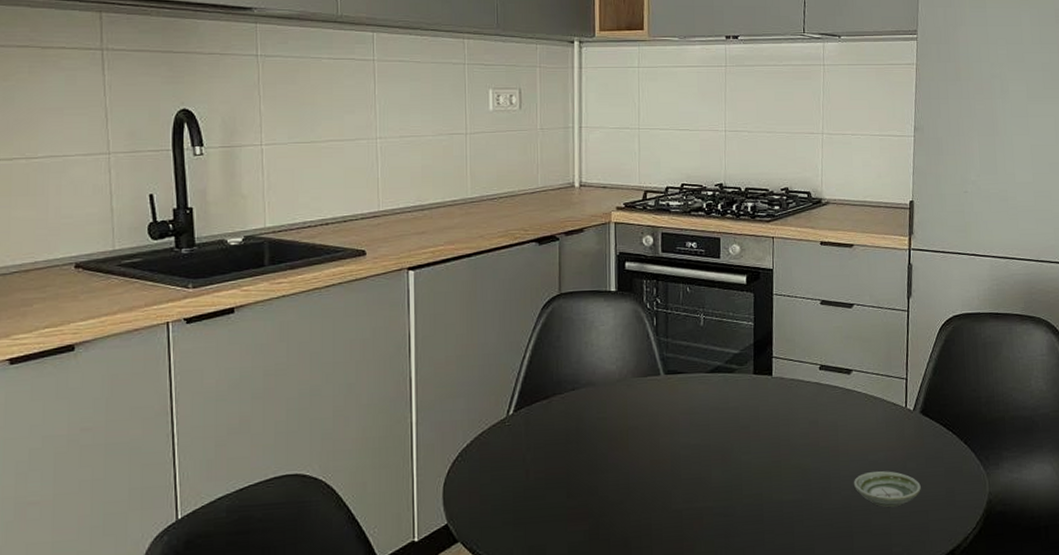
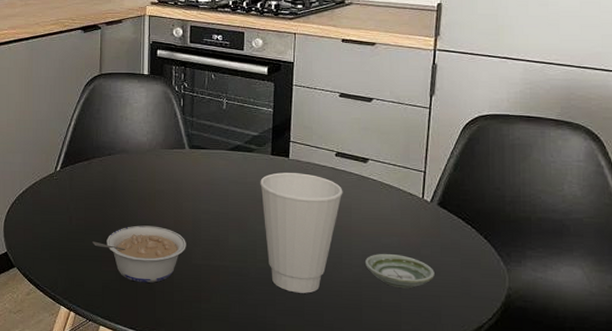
legume: none [555,469,665,540] -> present [92,225,186,283]
cup: none [743,391,829,528] -> present [260,172,343,293]

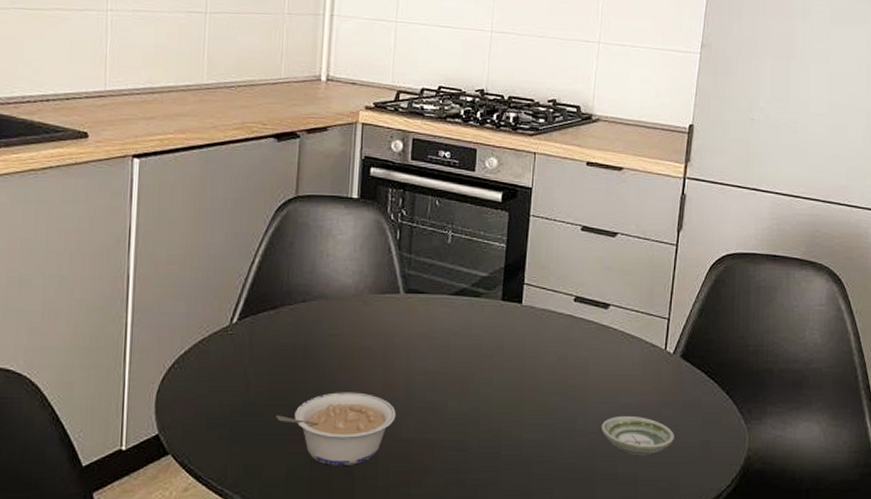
cup: present [260,172,343,293] -> none [487,322,581,468]

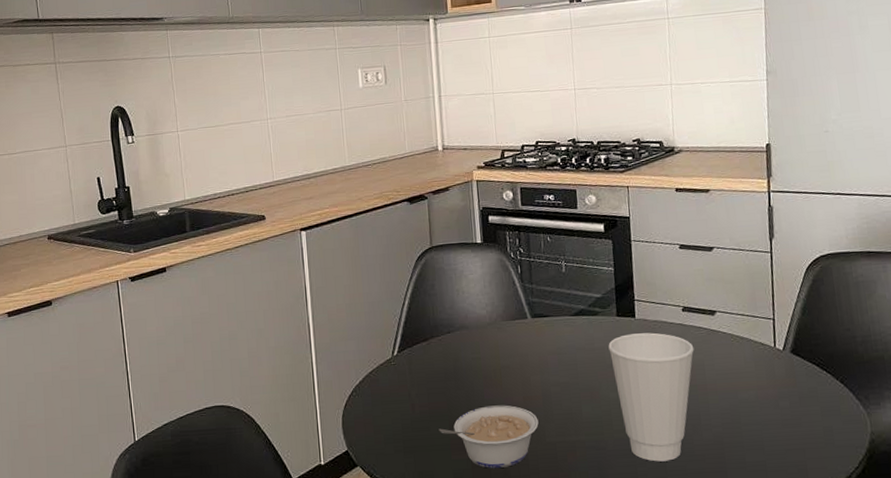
cup: none [487,322,581,468] -> present [608,332,694,462]
saucer: present [600,415,674,456] -> none [724,409,796,445]

